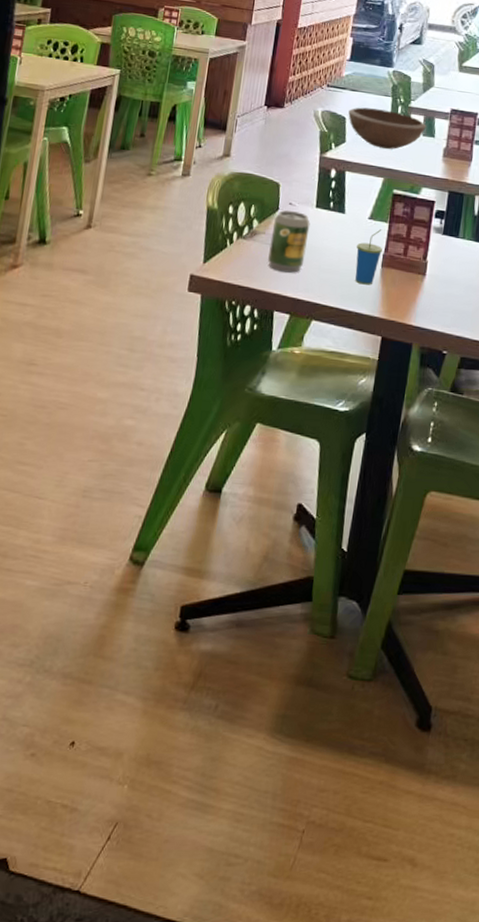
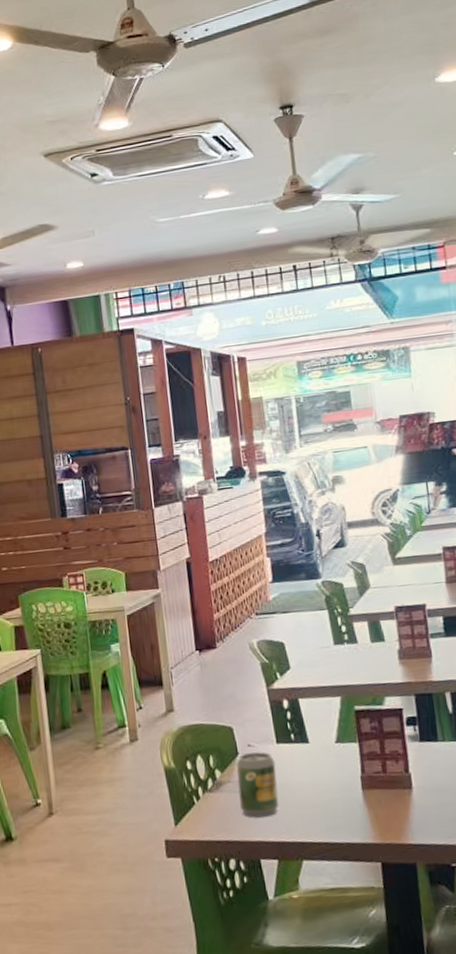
bowl: present [348,107,427,149] -> none [285,624,373,666]
cup: present [355,229,382,285] -> none [330,751,359,813]

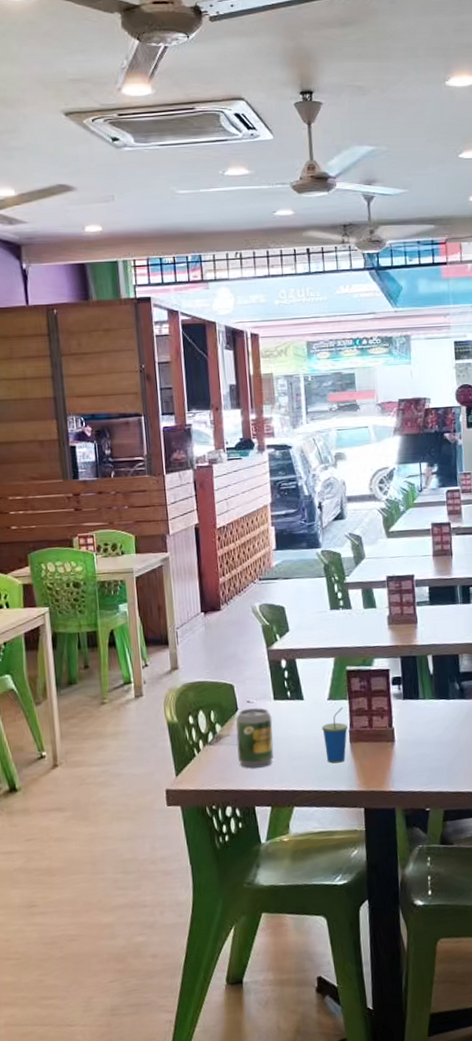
cup: none [330,751,359,813] -> present [322,707,348,763]

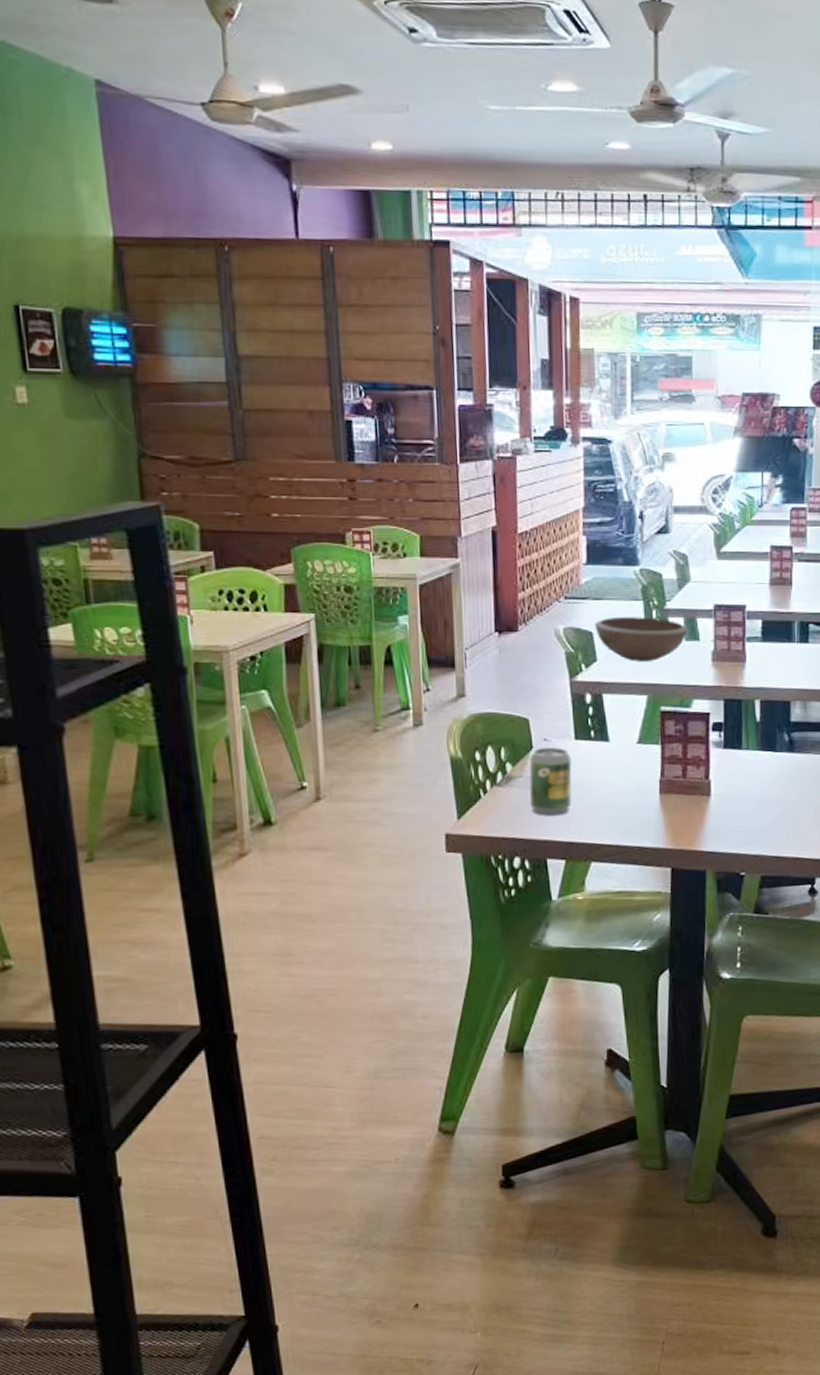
bowl: none [286,591,366,629] -> present [595,617,688,662]
cup: present [322,707,348,763] -> none [628,753,658,816]

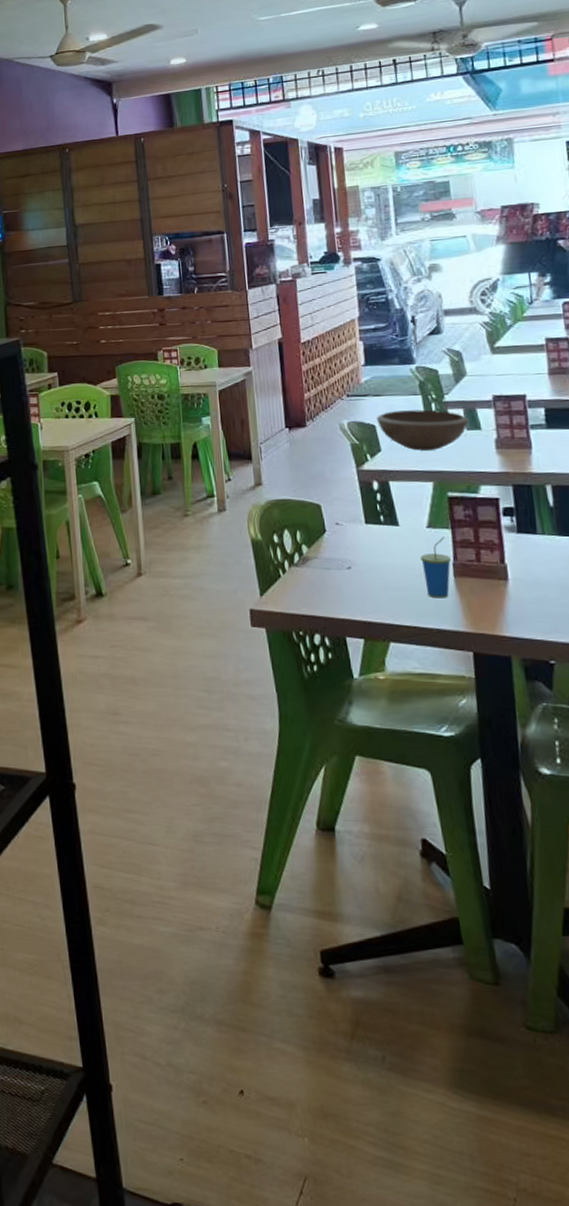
soda can: present [529,747,572,816] -> none [324,531,367,595]
cup: none [628,753,658,816] -> present [420,537,451,598]

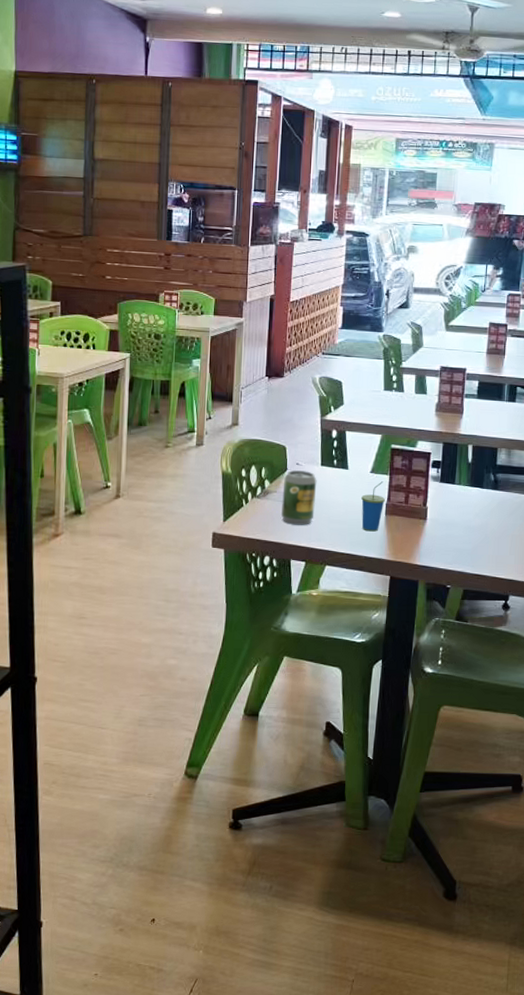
soda can: none [324,531,367,595] -> present [281,470,317,525]
bowl: present [377,409,469,451] -> none [344,371,418,408]

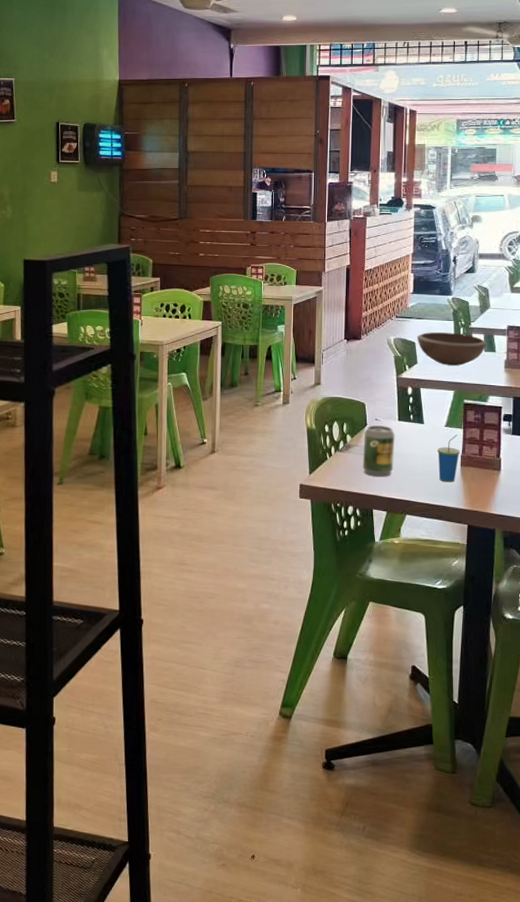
bowl: none [344,371,418,408] -> present [417,332,487,365]

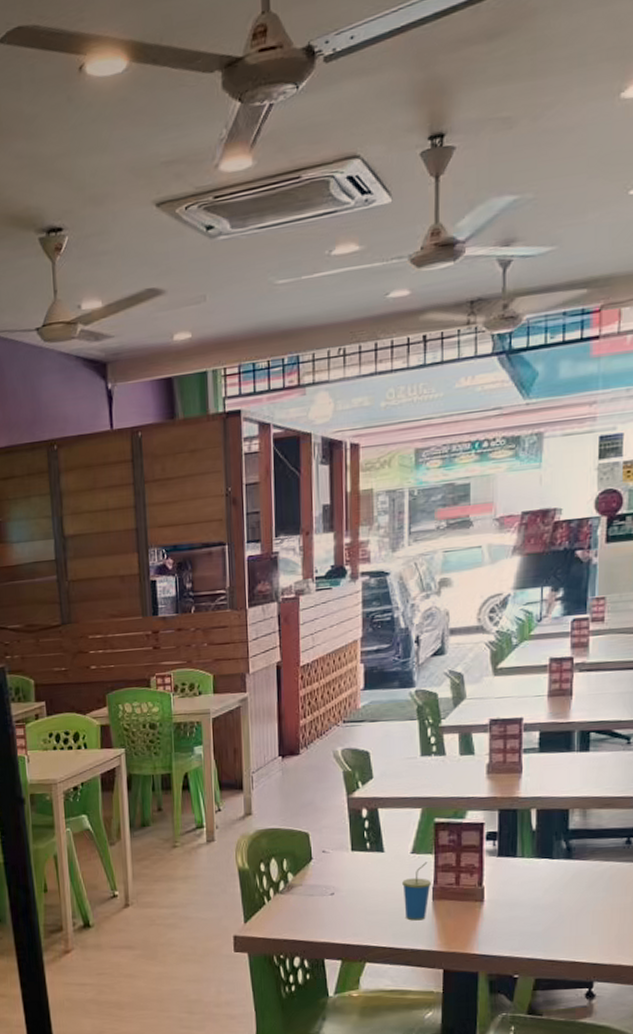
soda can: present [363,425,395,477] -> none [309,858,349,920]
bowl: present [417,332,487,365] -> none [371,735,463,777]

